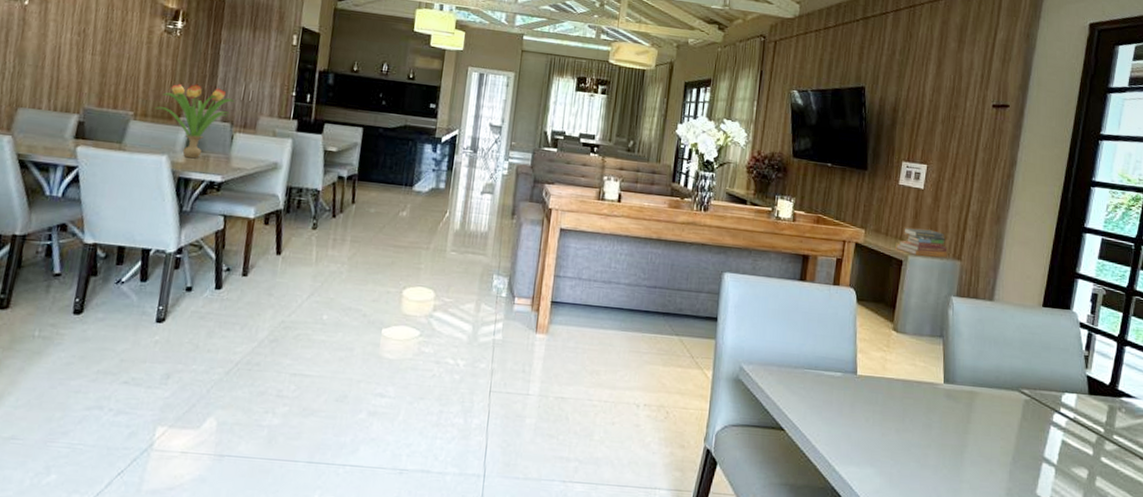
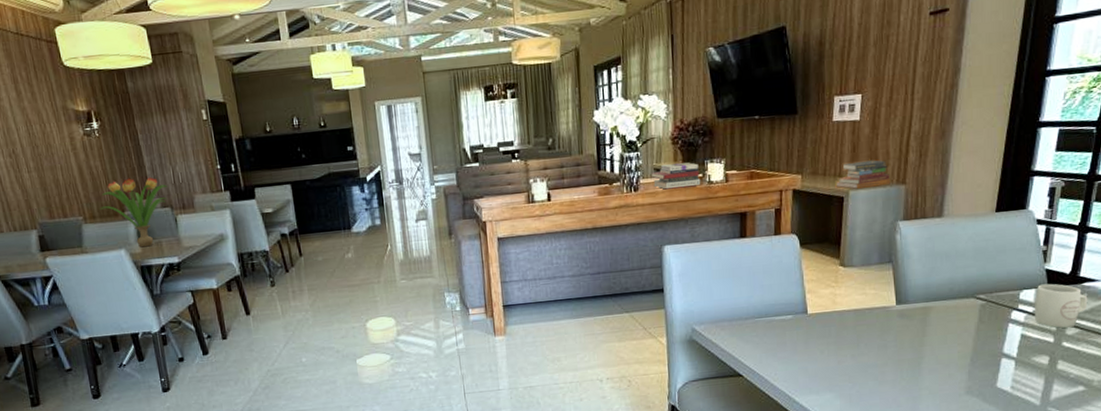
books: none [723,191,770,220] -> present [651,162,701,190]
mug: none [1075,390,1126,442] -> present [1034,283,1088,328]

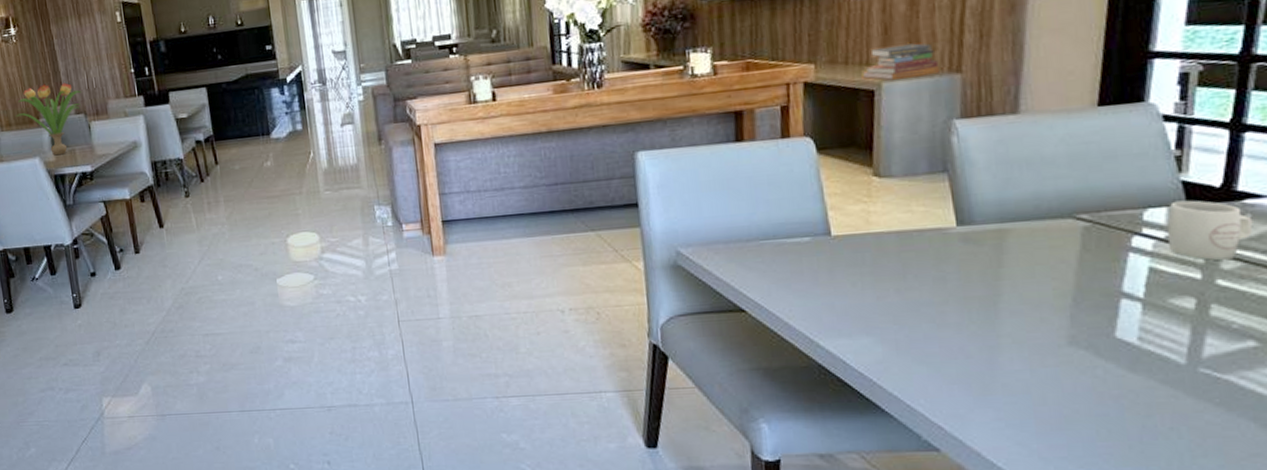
books: present [651,162,701,190] -> none [618,52,682,86]

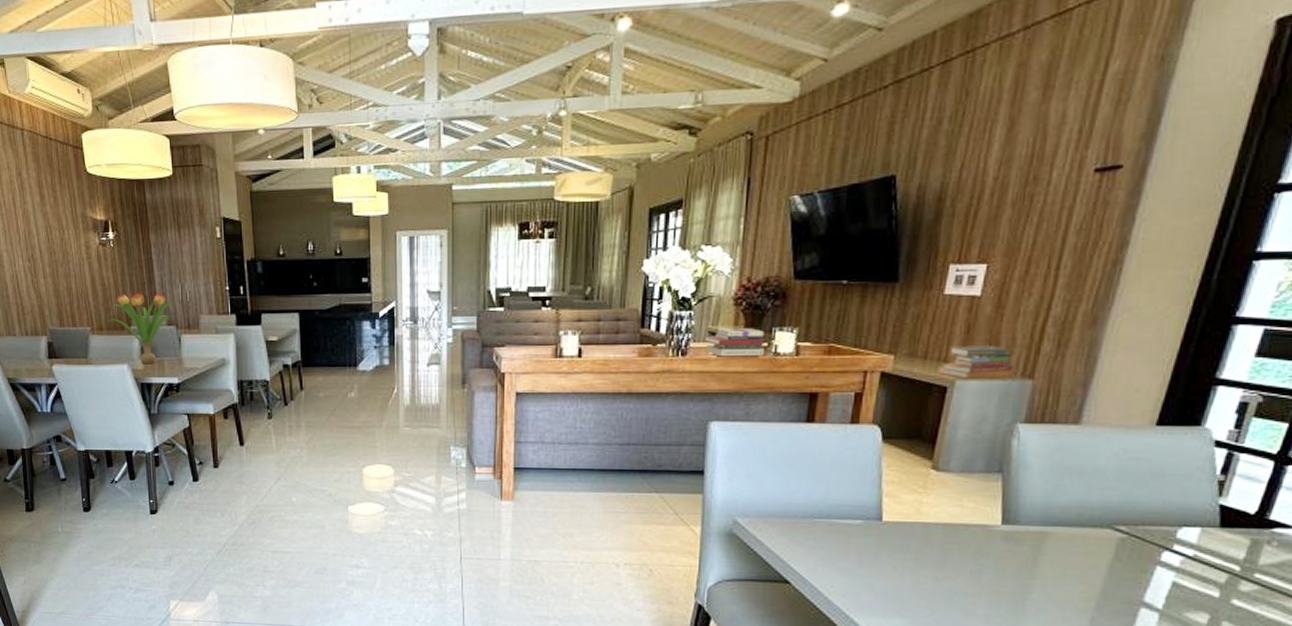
books: none [618,52,682,86] -> present [705,328,765,358]
mug: present [1166,200,1253,260] -> none [1194,523,1278,582]

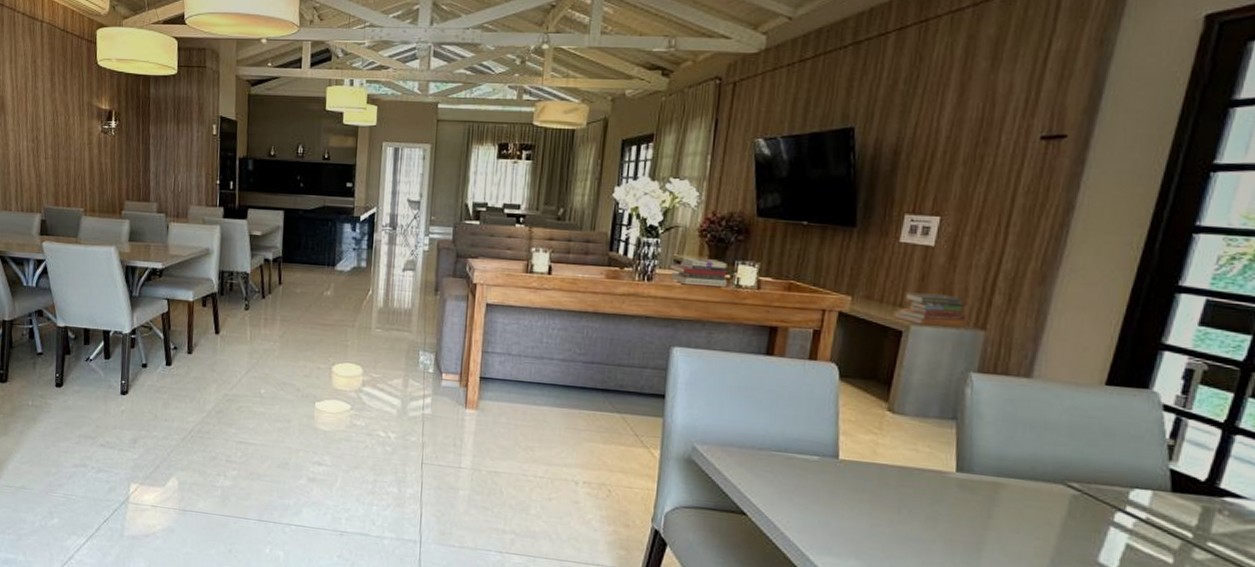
flower arrangement: present [107,292,175,364] -> none [100,179,167,248]

